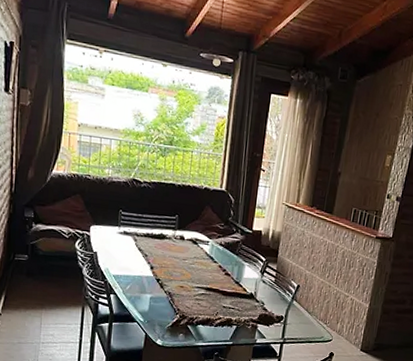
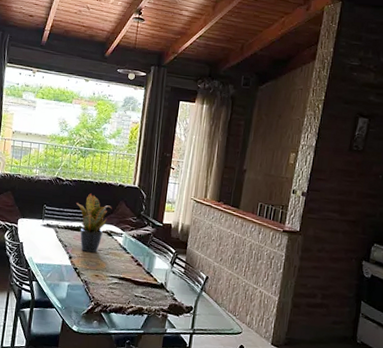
potted plant: none [156,197,197,263] -> present [76,193,112,253]

